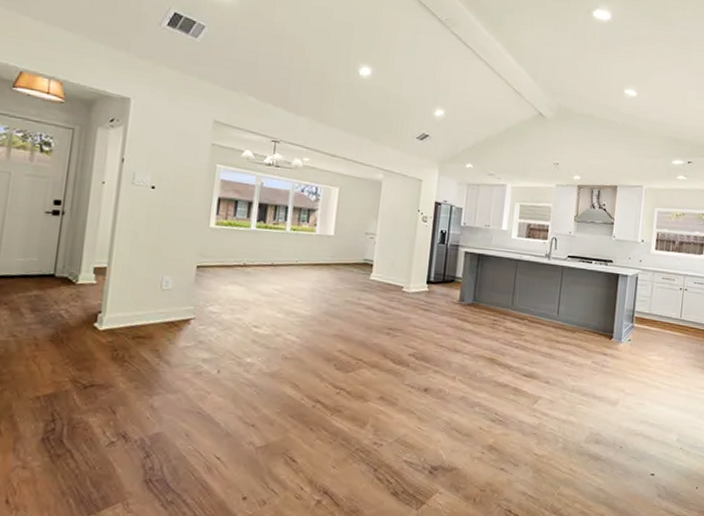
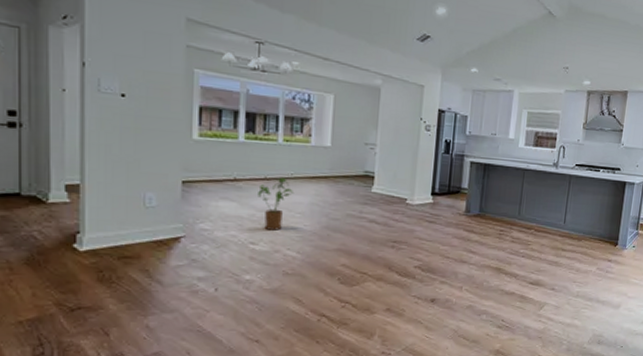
house plant: none [264,263,298,315] -> present [258,177,295,231]

